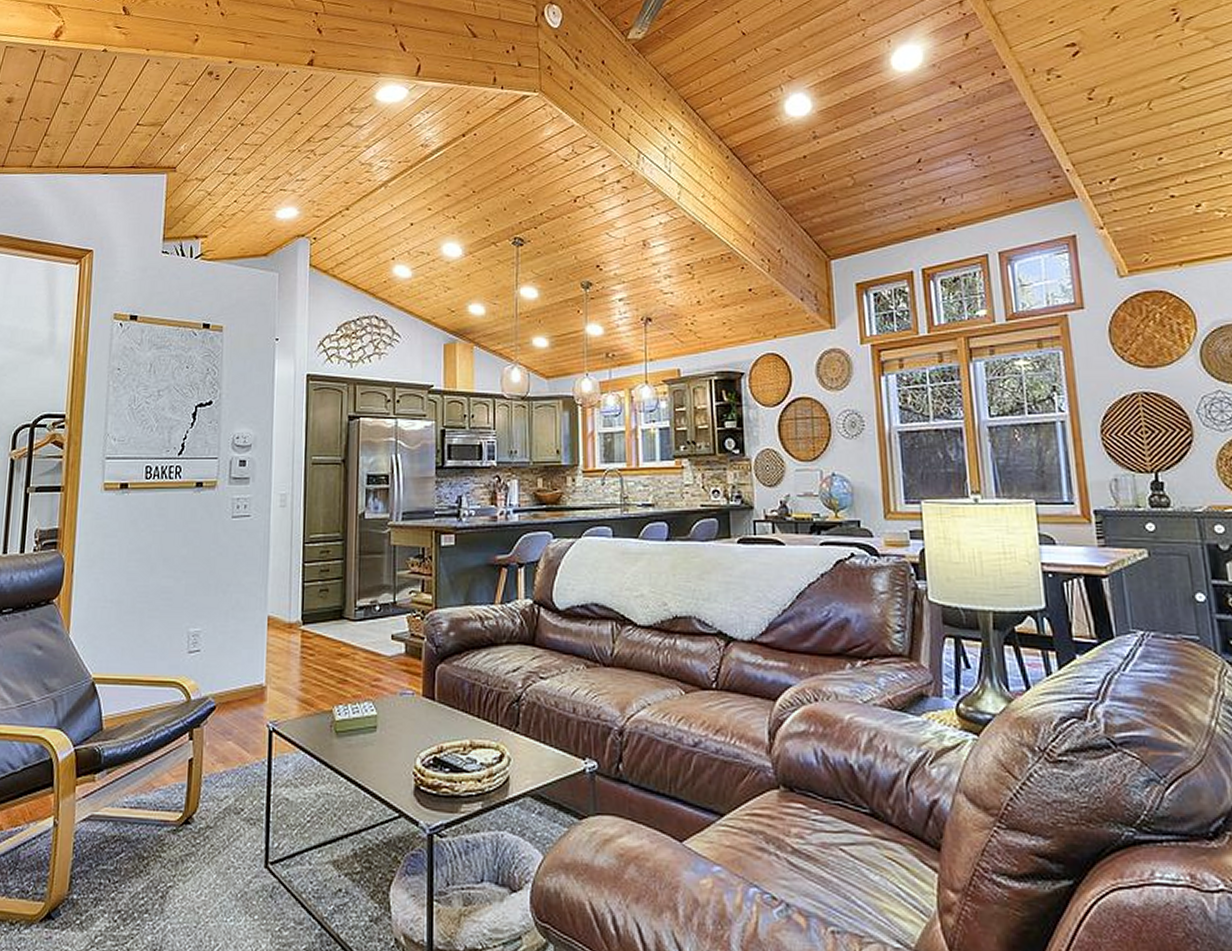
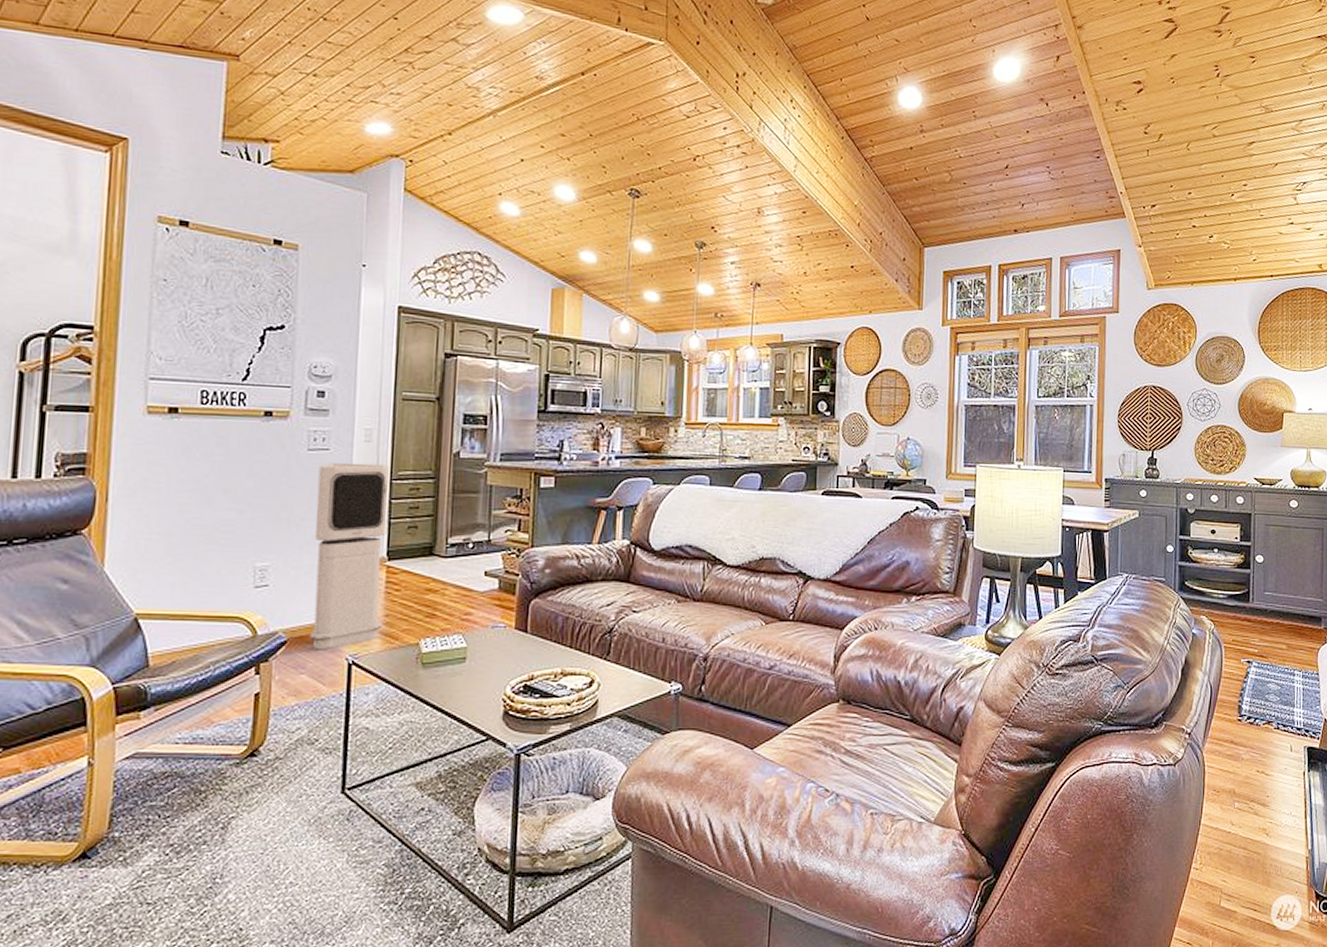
air purifier: none [235,528,303,716] -> present [309,462,391,650]

